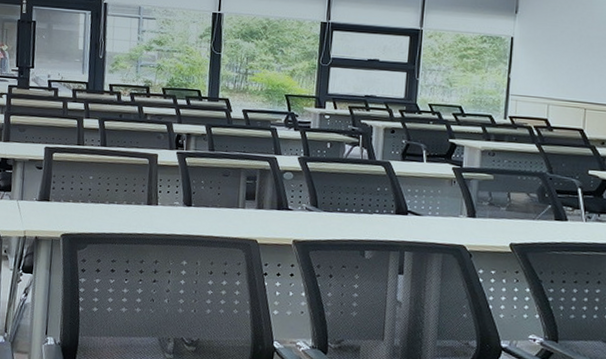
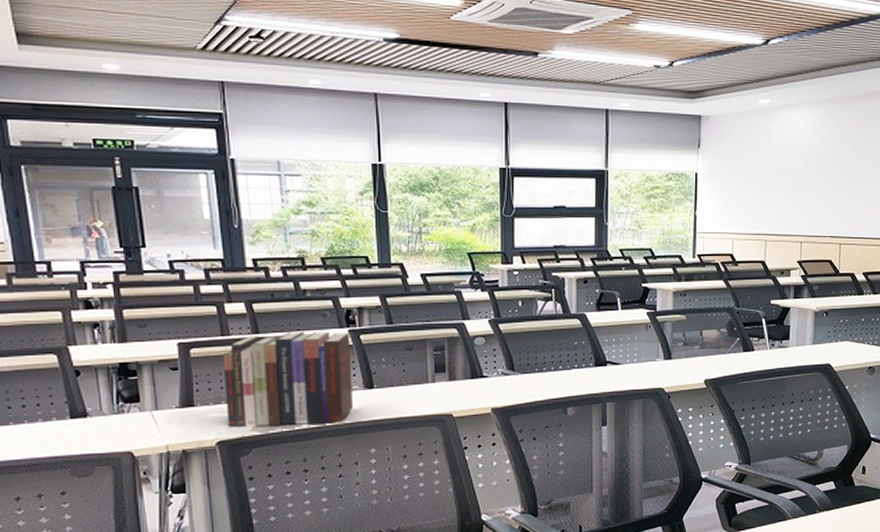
books: none [72,147,177,234] -> present [223,332,354,428]

